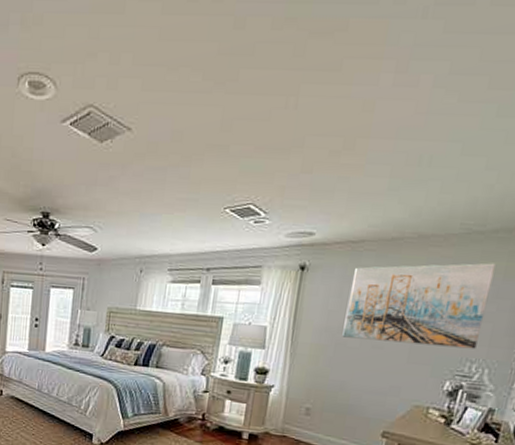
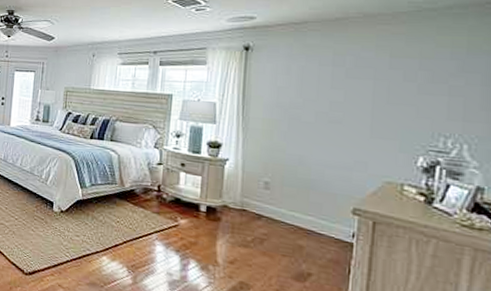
wall art: present [342,263,496,349] -> none [295,38,455,124]

